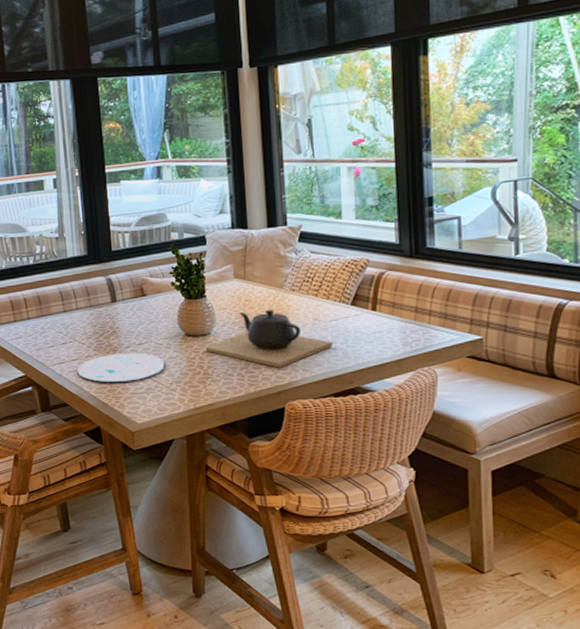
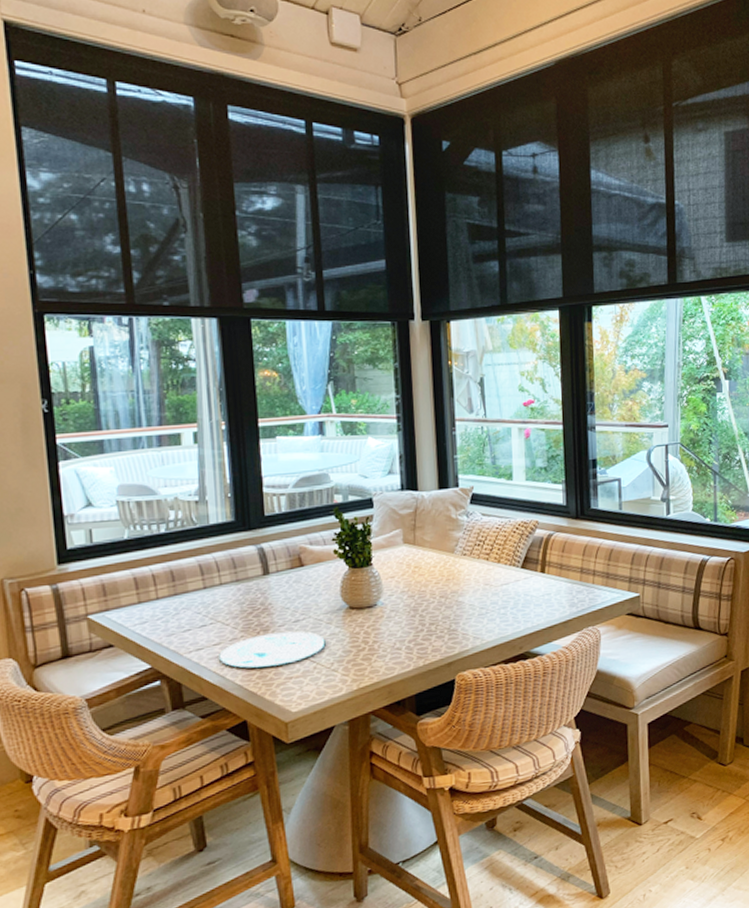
teapot: present [205,309,333,368] -> none [370,575,503,638]

